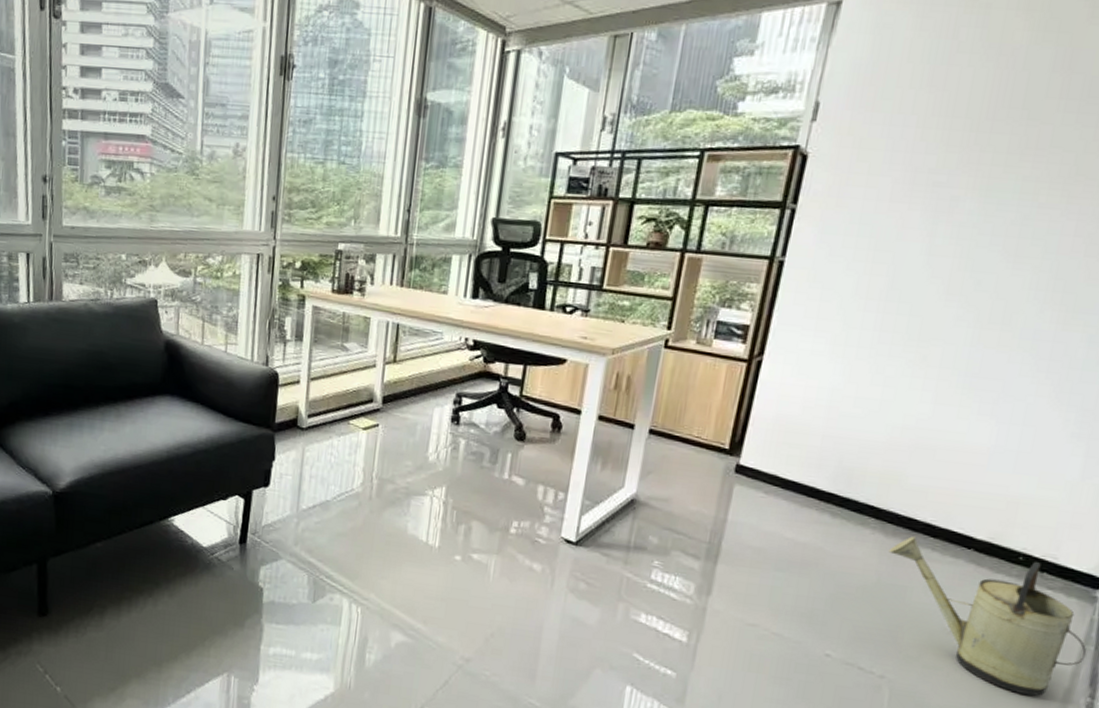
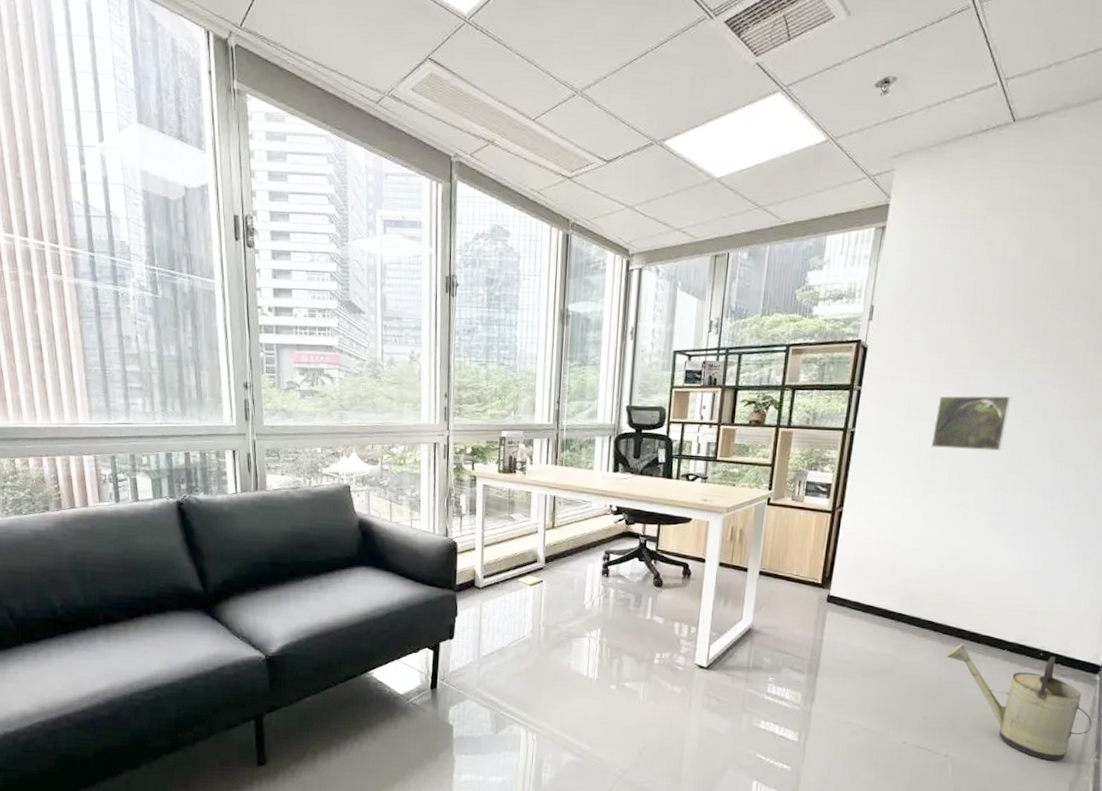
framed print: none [886,219,1001,294] -> present [931,395,1012,451]

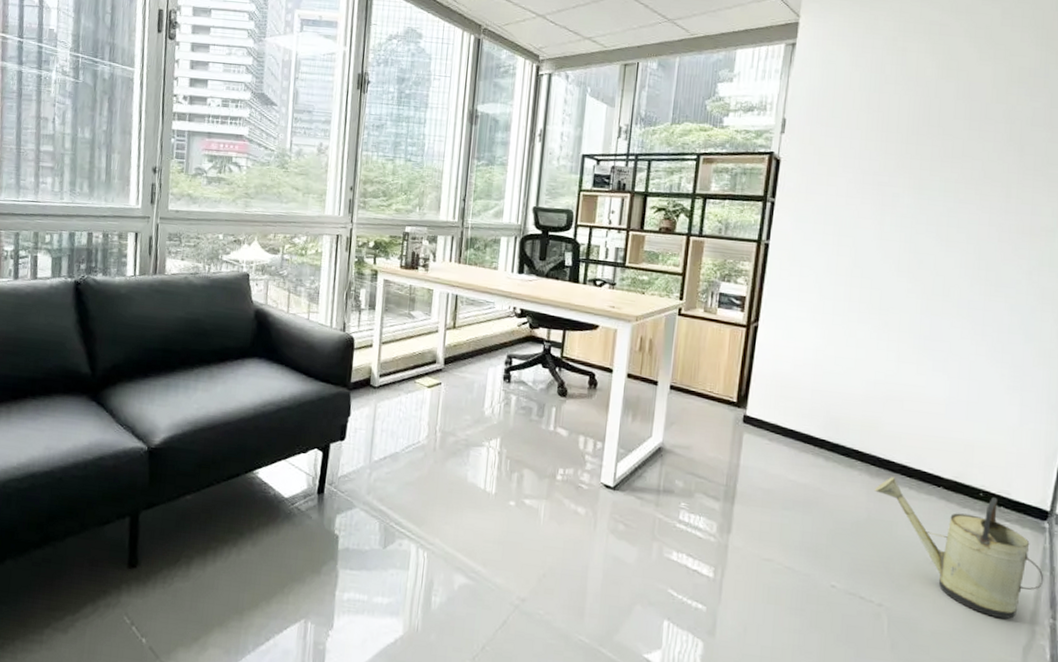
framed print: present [931,395,1012,451] -> none [850,211,933,271]

